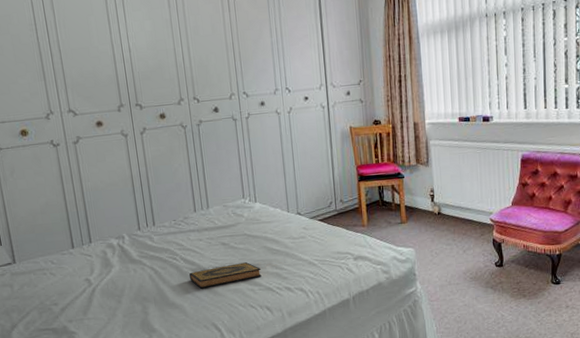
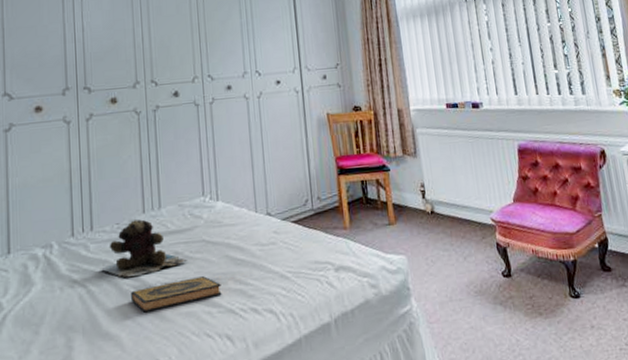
teddy bear: none [163,217,234,263] -> present [100,219,189,278]

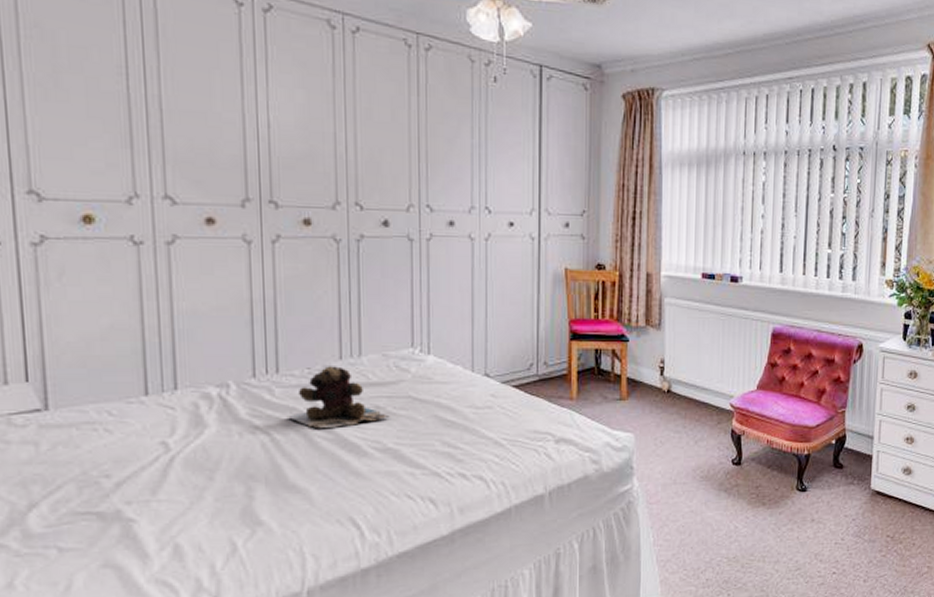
hardback book: present [131,276,222,313] -> none [323,435,427,468]

